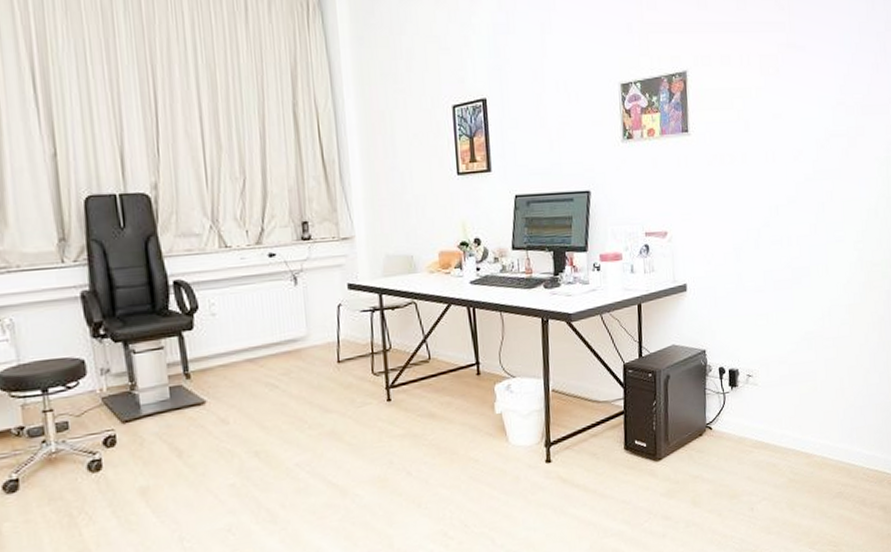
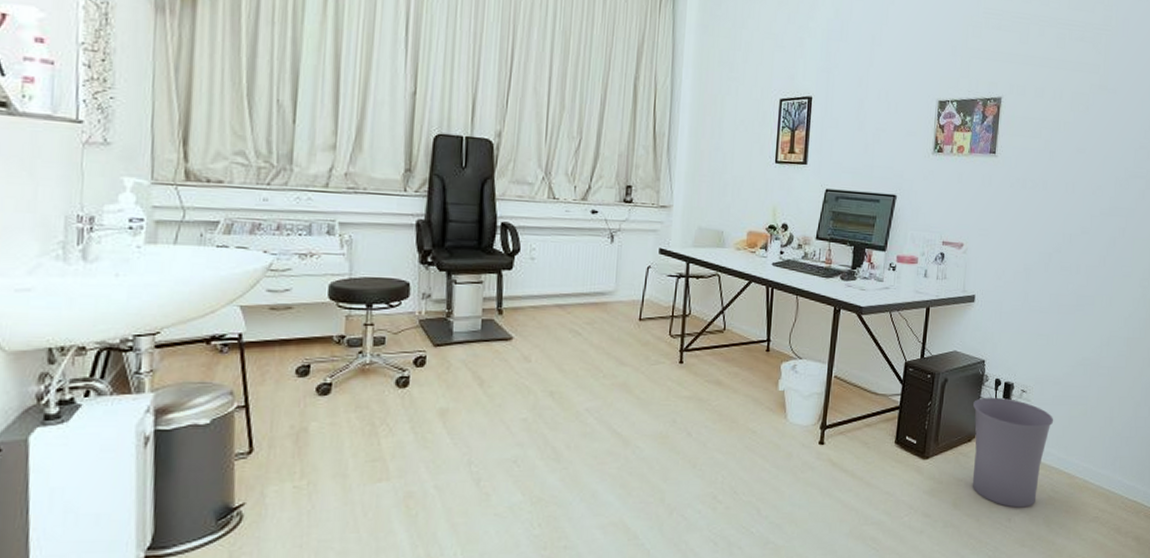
waste bin: none [700,385,785,497] -> present [972,397,1054,508]

